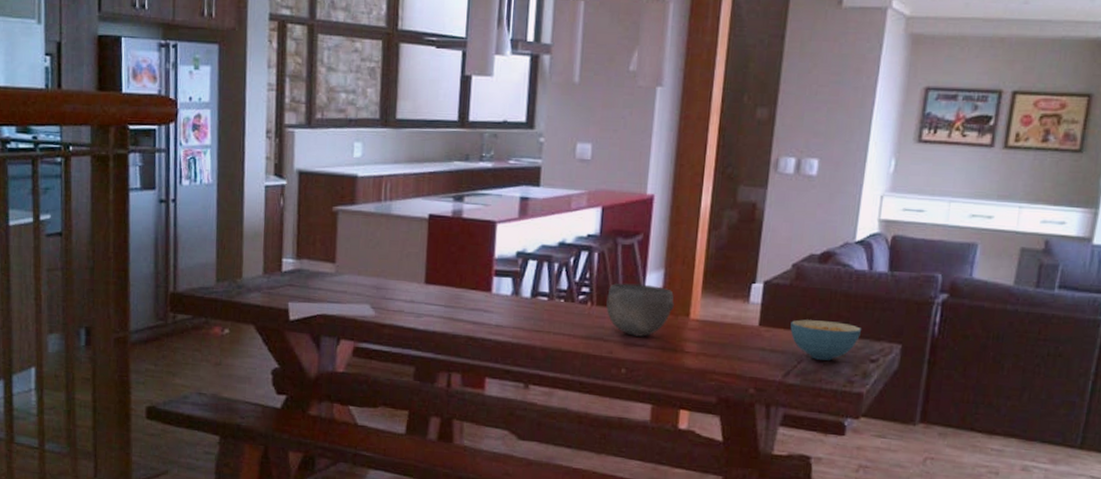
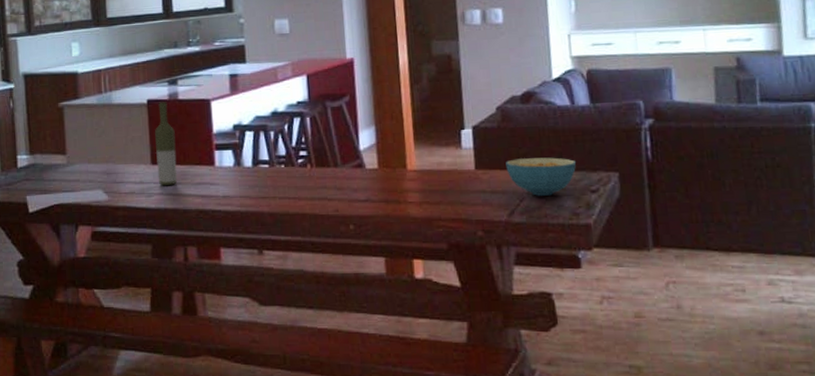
bottle: none [430,217,454,309] -> present [154,100,178,186]
bowl: present [606,283,674,337] -> none [324,142,390,192]

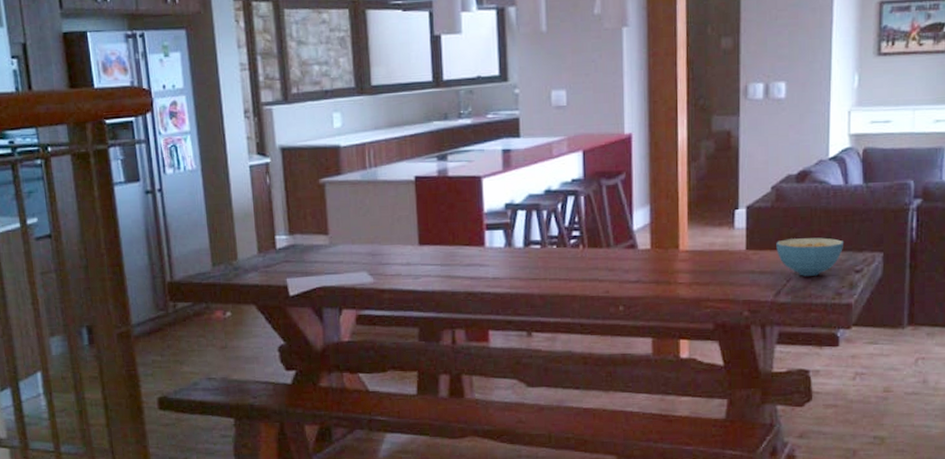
bottle: present [154,100,178,186] -> none [422,177,446,268]

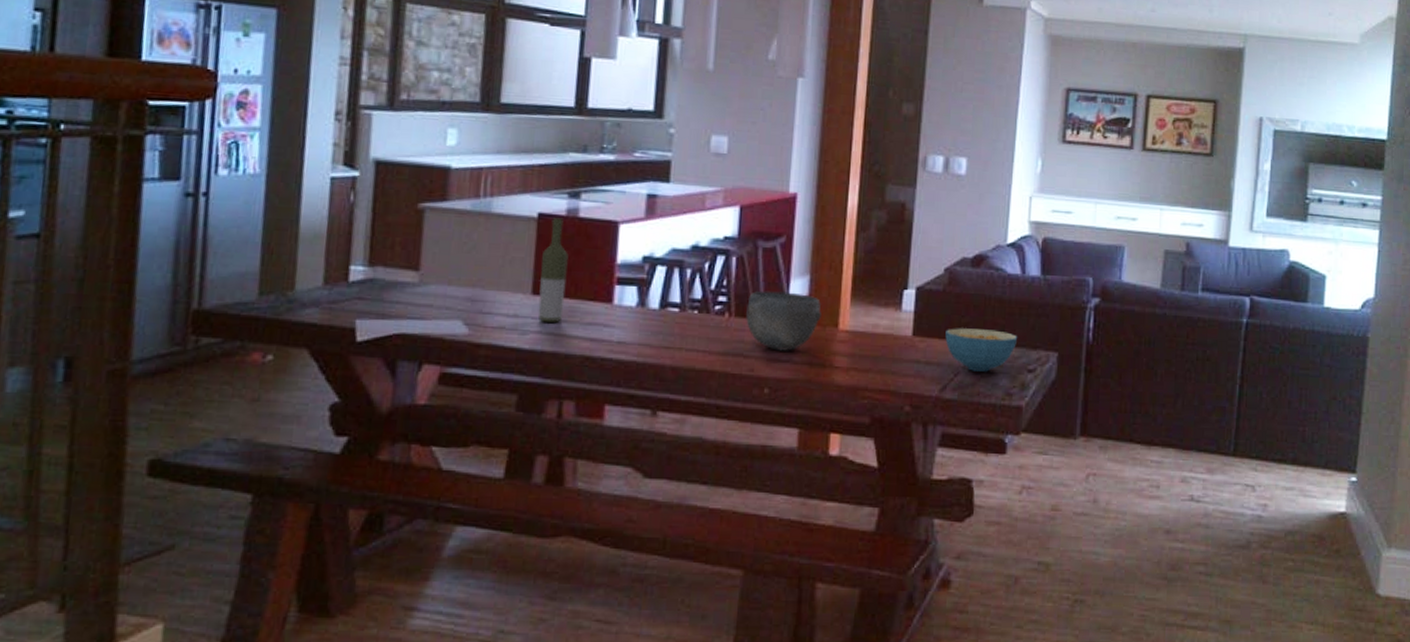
bottle: none [422,177,446,268] -> present [537,216,569,324]
bowl: none [597,222,663,273] -> present [746,290,821,351]

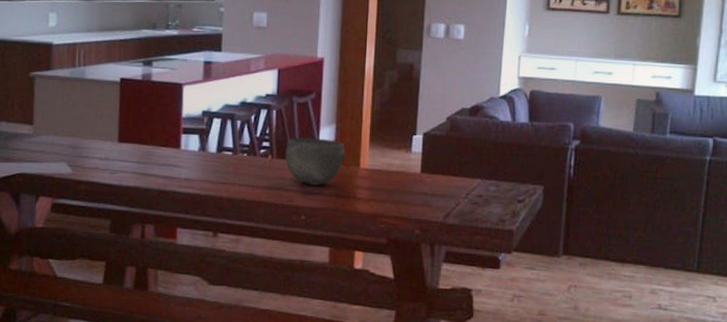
bottle: present [537,216,569,324] -> none [123,80,145,165]
cereal bowl: present [945,328,1018,372] -> none [448,166,510,202]

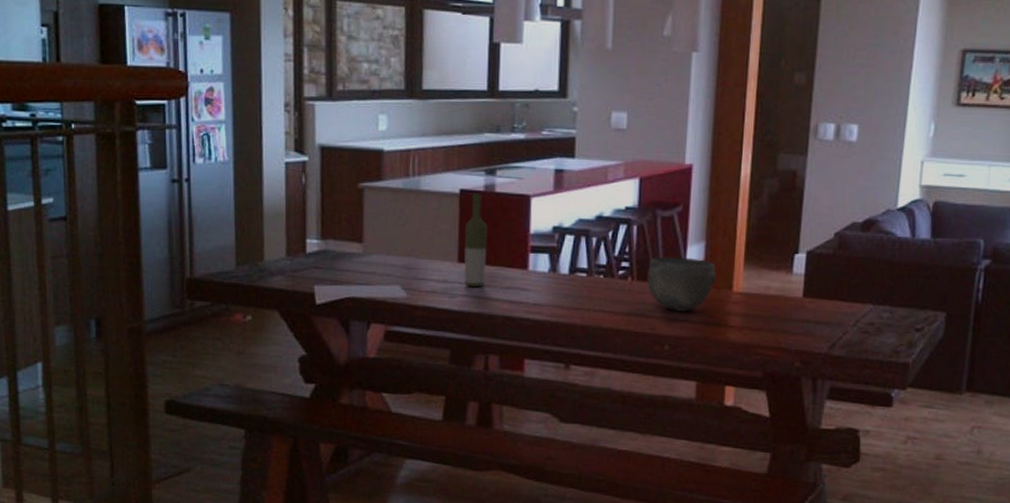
bottle: none [123,80,145,165] -> present [463,192,488,288]

